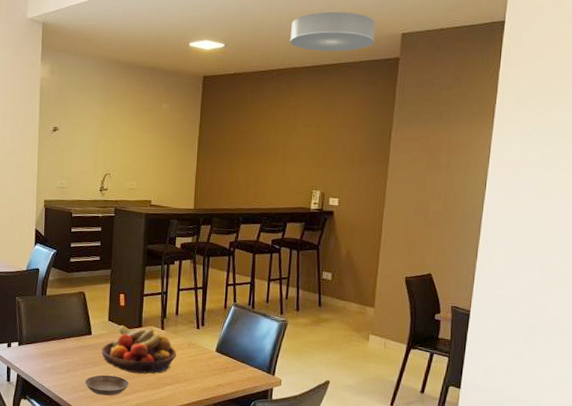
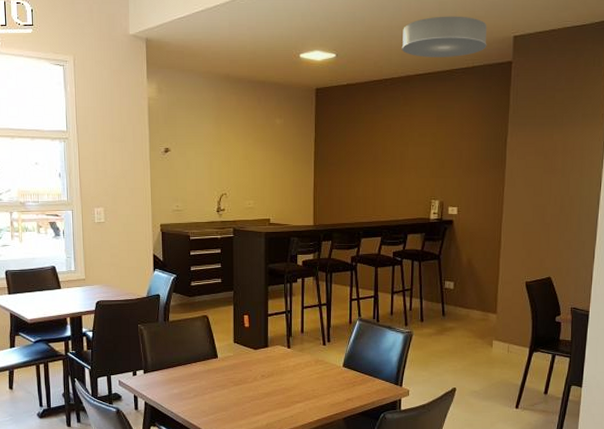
saucer: present [84,374,129,396] -> none [213,397,258,418]
fruit bowl: present [101,325,176,374] -> none [229,346,304,394]

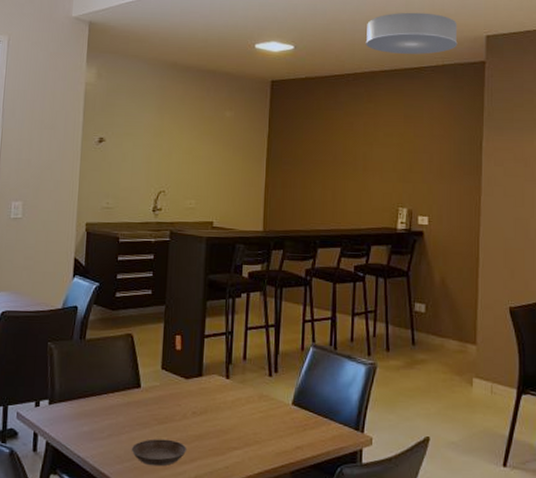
saucer: none [213,397,258,418] -> present [131,439,186,467]

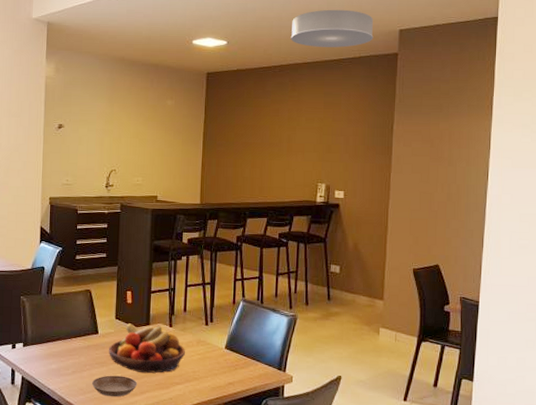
fruit bowl: none [153,374,245,436] -> present [109,323,185,374]

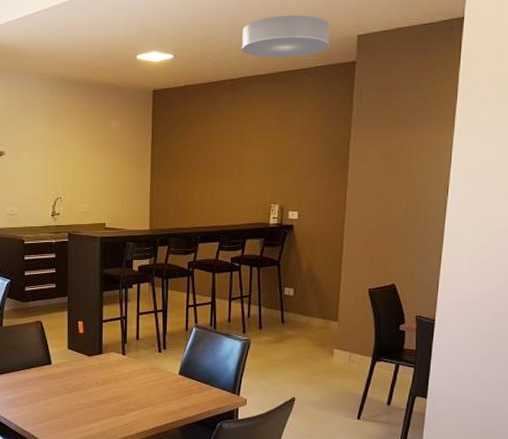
saucer: present [91,375,137,397] -> none [47,404,92,425]
fruit bowl: present [109,323,185,374] -> none [63,353,139,401]

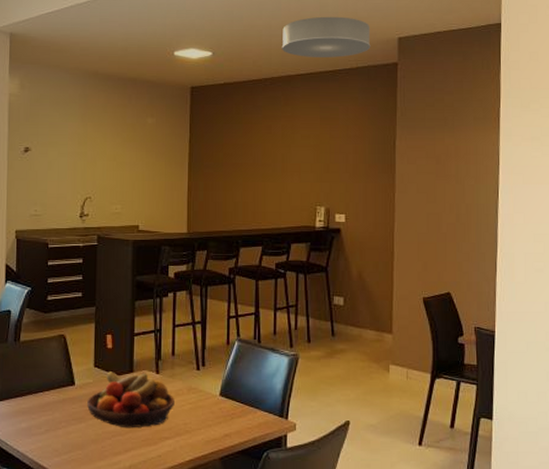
fruit bowl: none [63,353,139,401] -> present [87,371,174,428]

